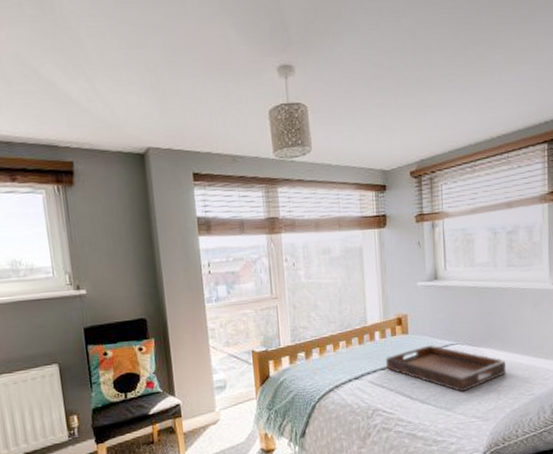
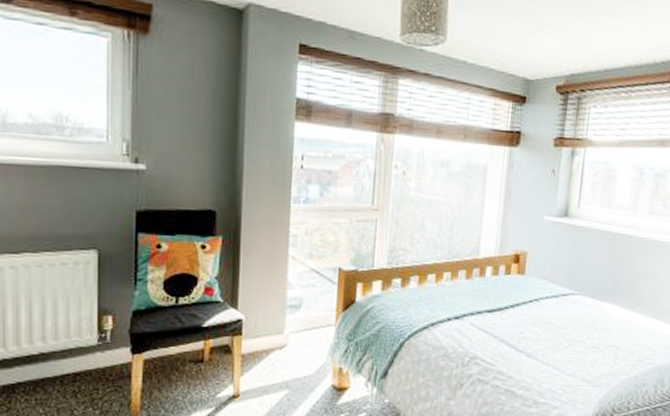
serving tray: present [386,345,507,392] -> none [493,291,630,350]

